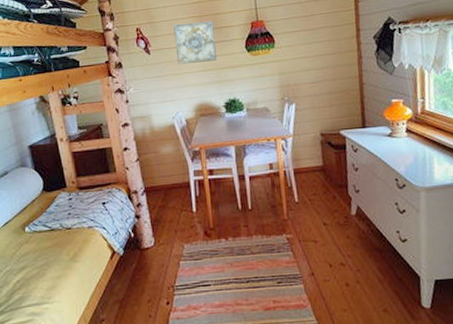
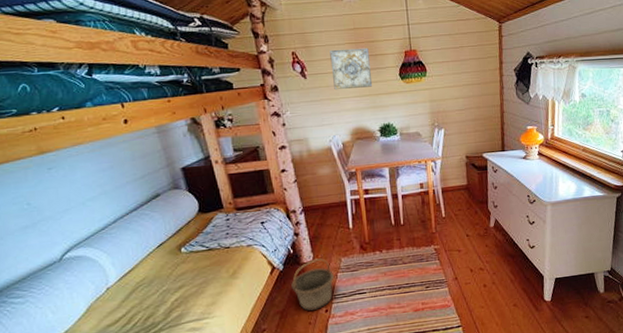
basket: none [131,244,176,302] -> present [291,258,334,311]

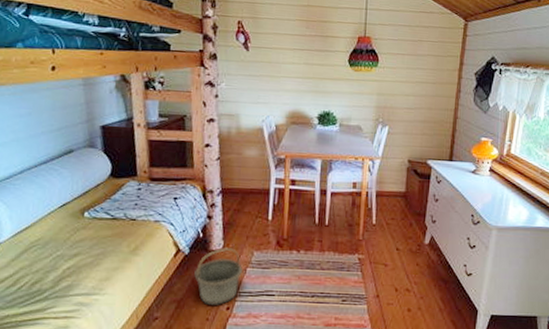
wall art: present [330,48,373,90] -> none [276,24,320,70]

